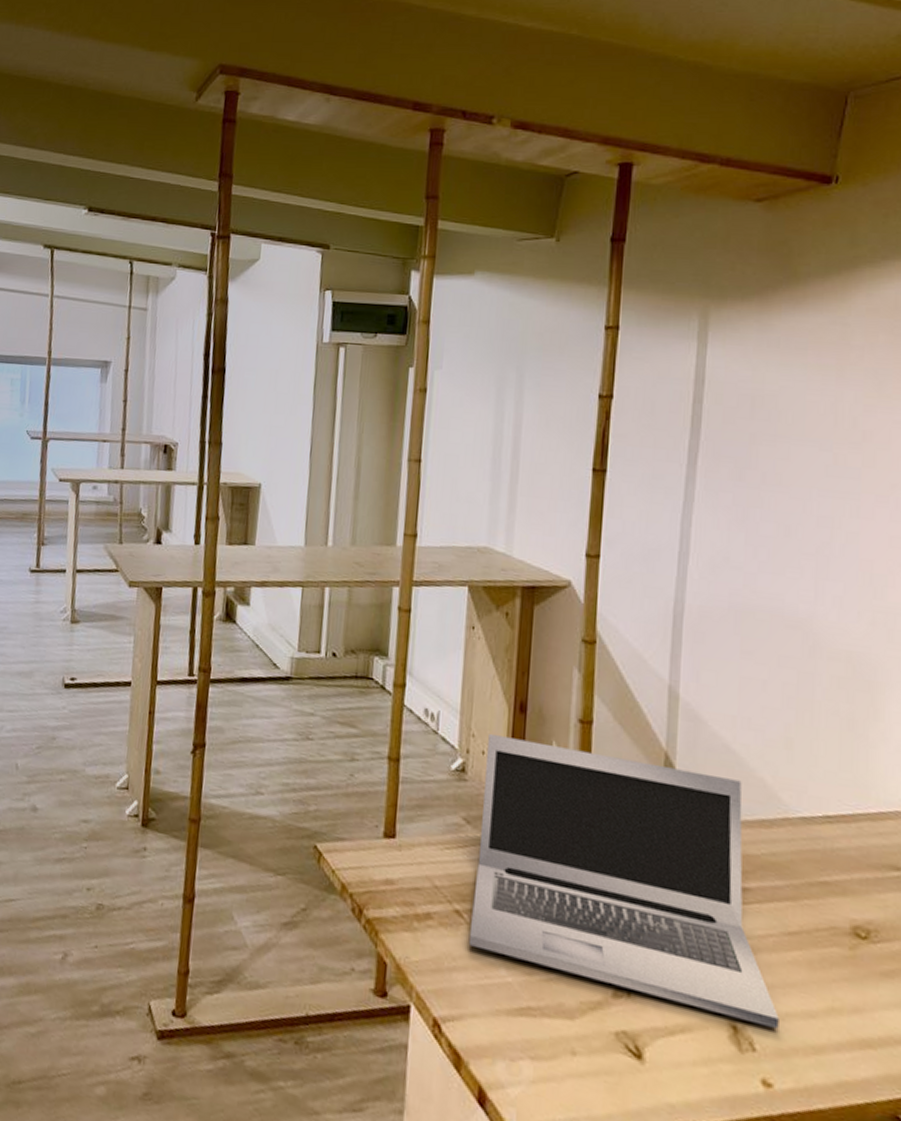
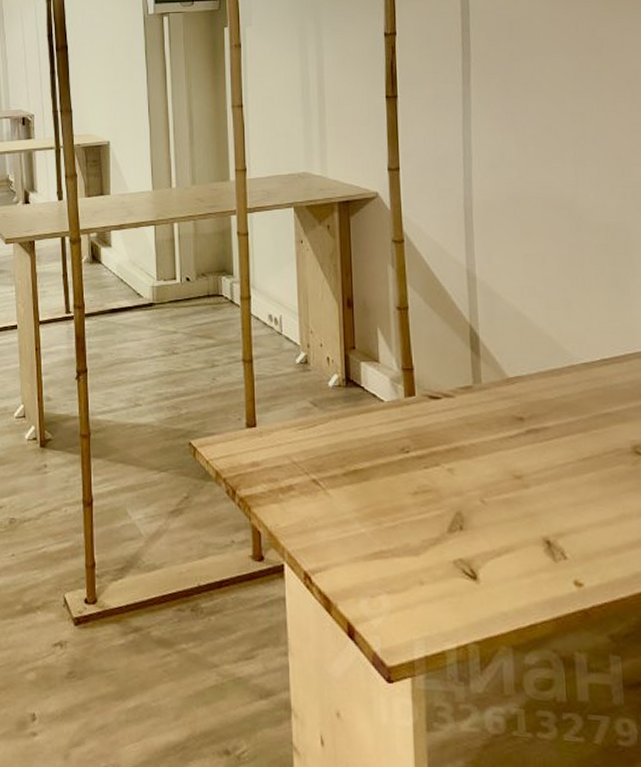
laptop: present [468,734,779,1029] -> none [324,329,583,538]

